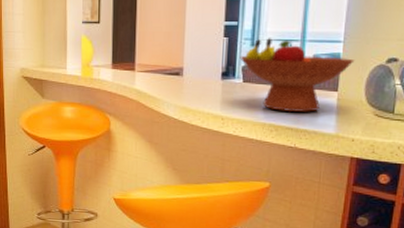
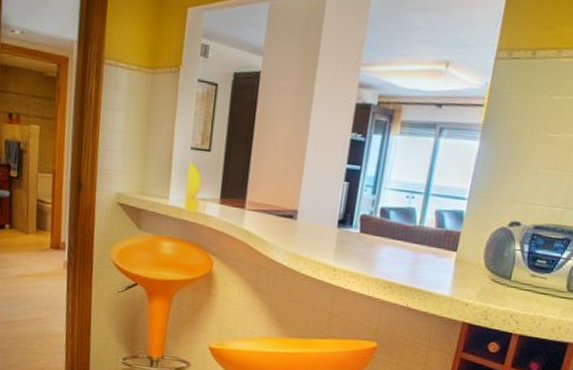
fruit bowl: present [240,38,355,113] -> none [359,187,478,271]

